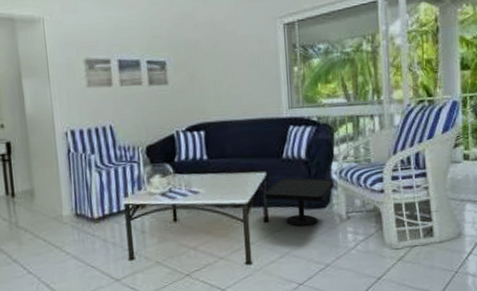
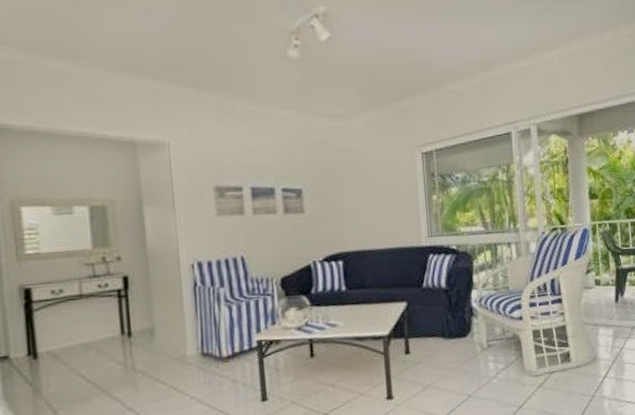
side table: present [264,177,334,227] -> none [405,307,474,358]

